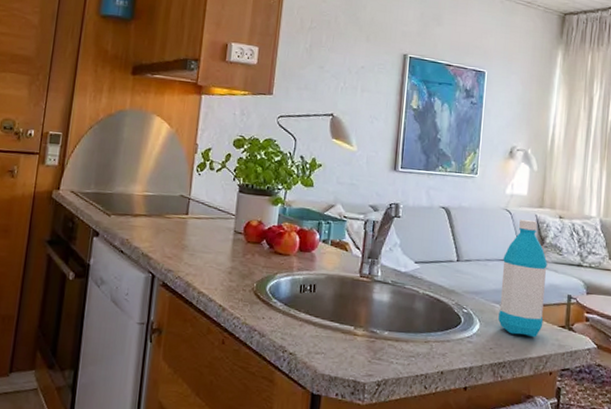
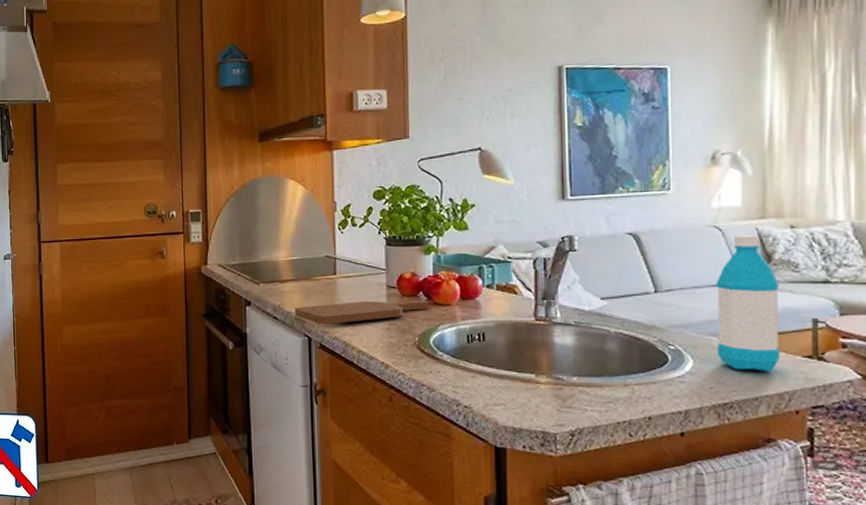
cutting board: none [141,242,270,264] -> present [294,300,428,325]

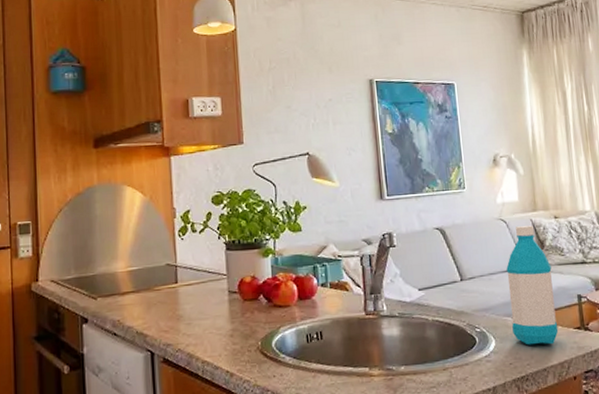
cutting board: present [294,300,428,325] -> none [135,303,269,337]

